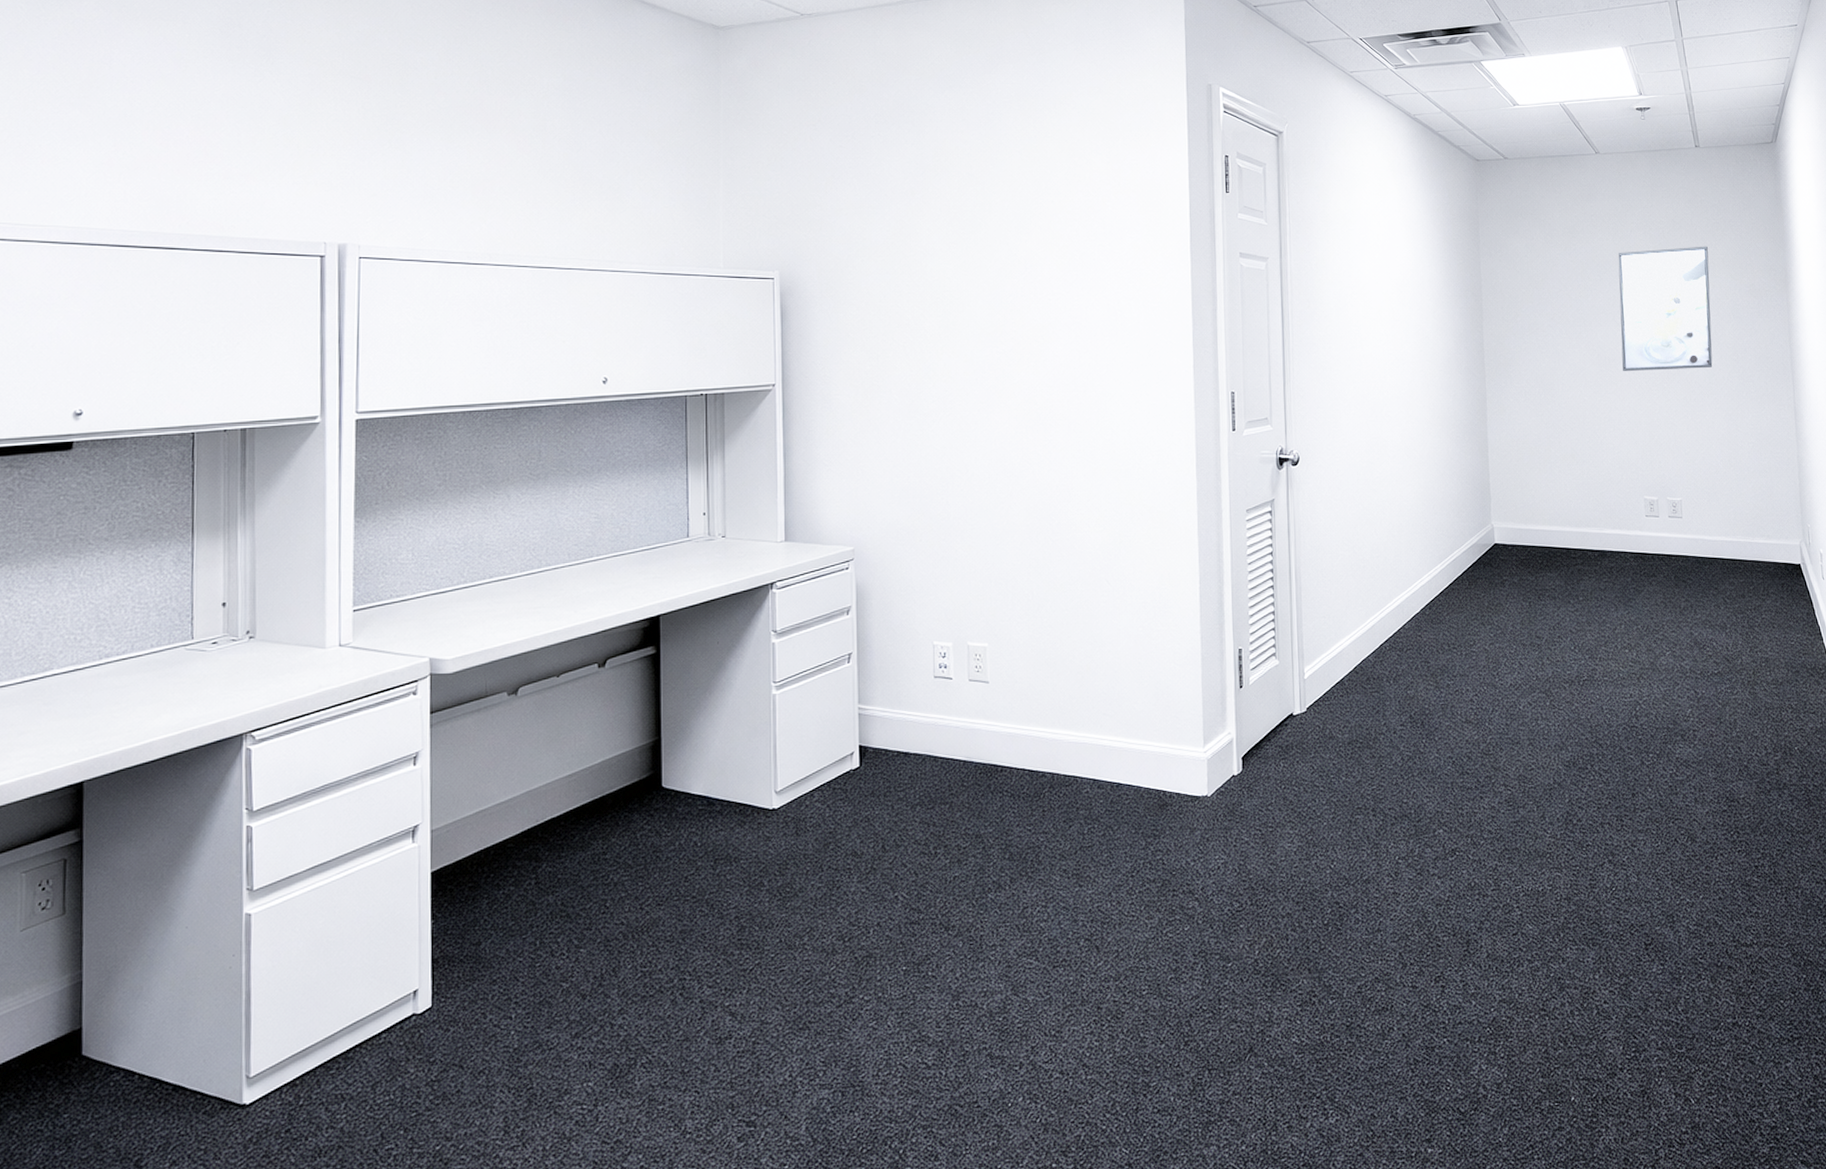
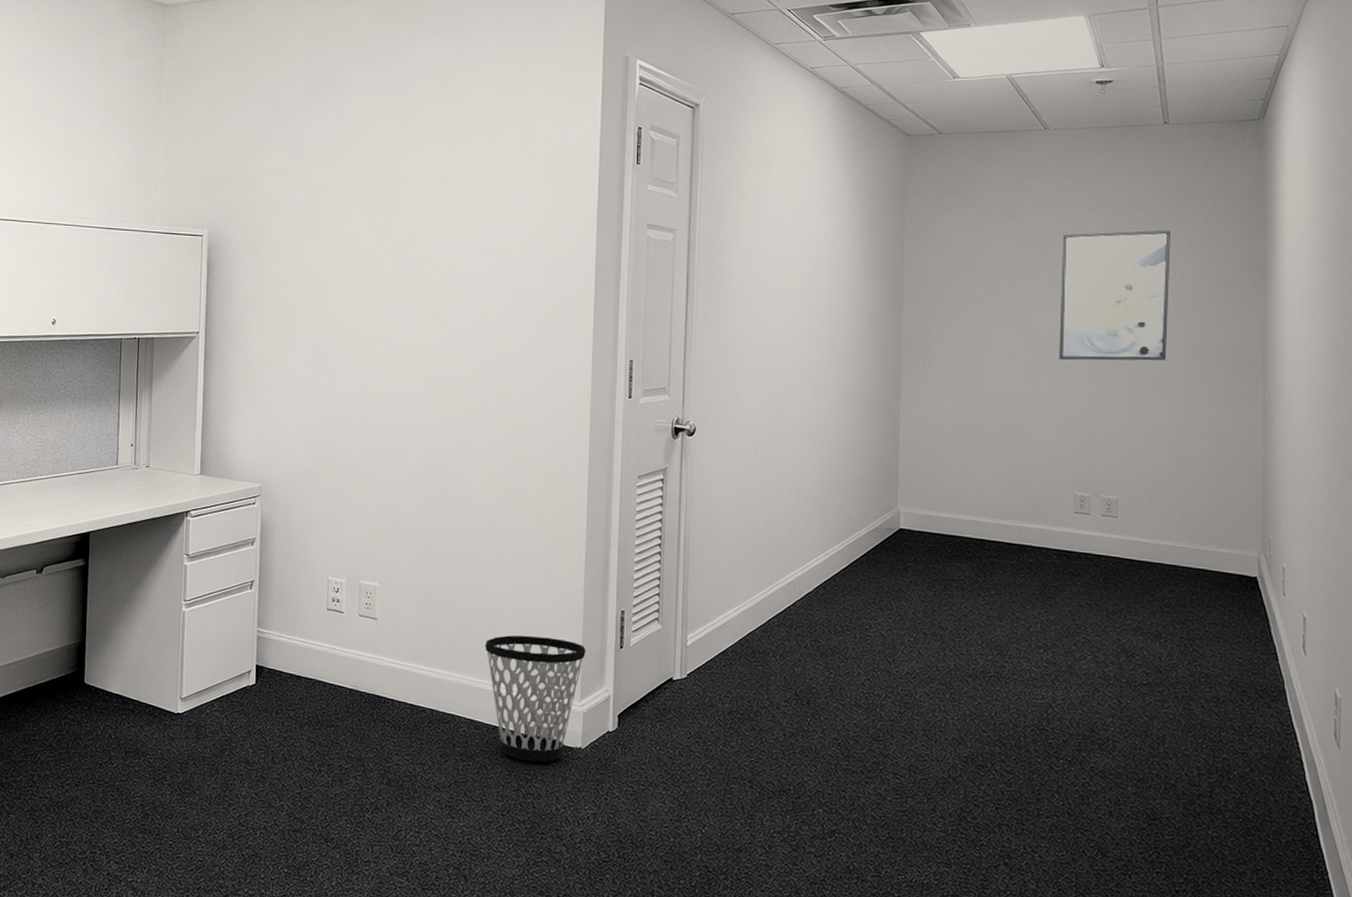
wastebasket: none [1103,684,1206,816] -> present [484,635,586,762]

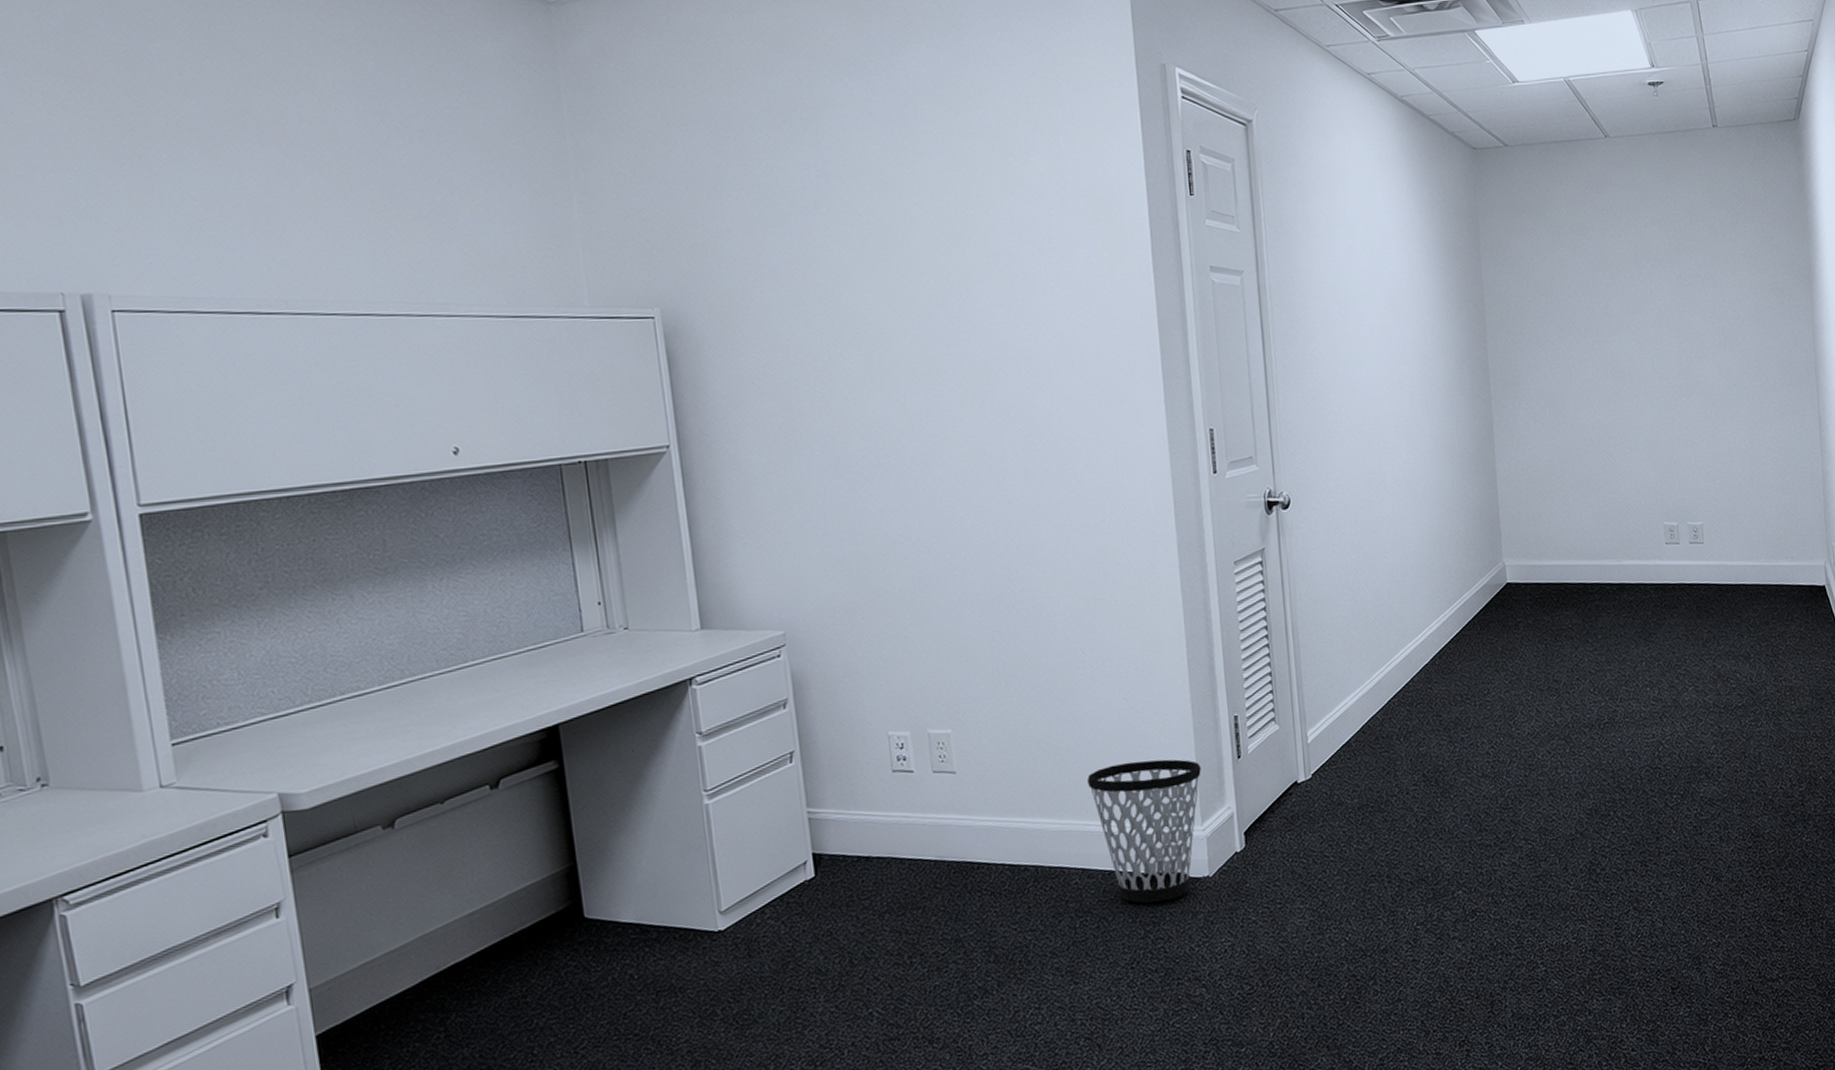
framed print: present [1059,230,1171,361] -> none [1632,240,1734,385]

